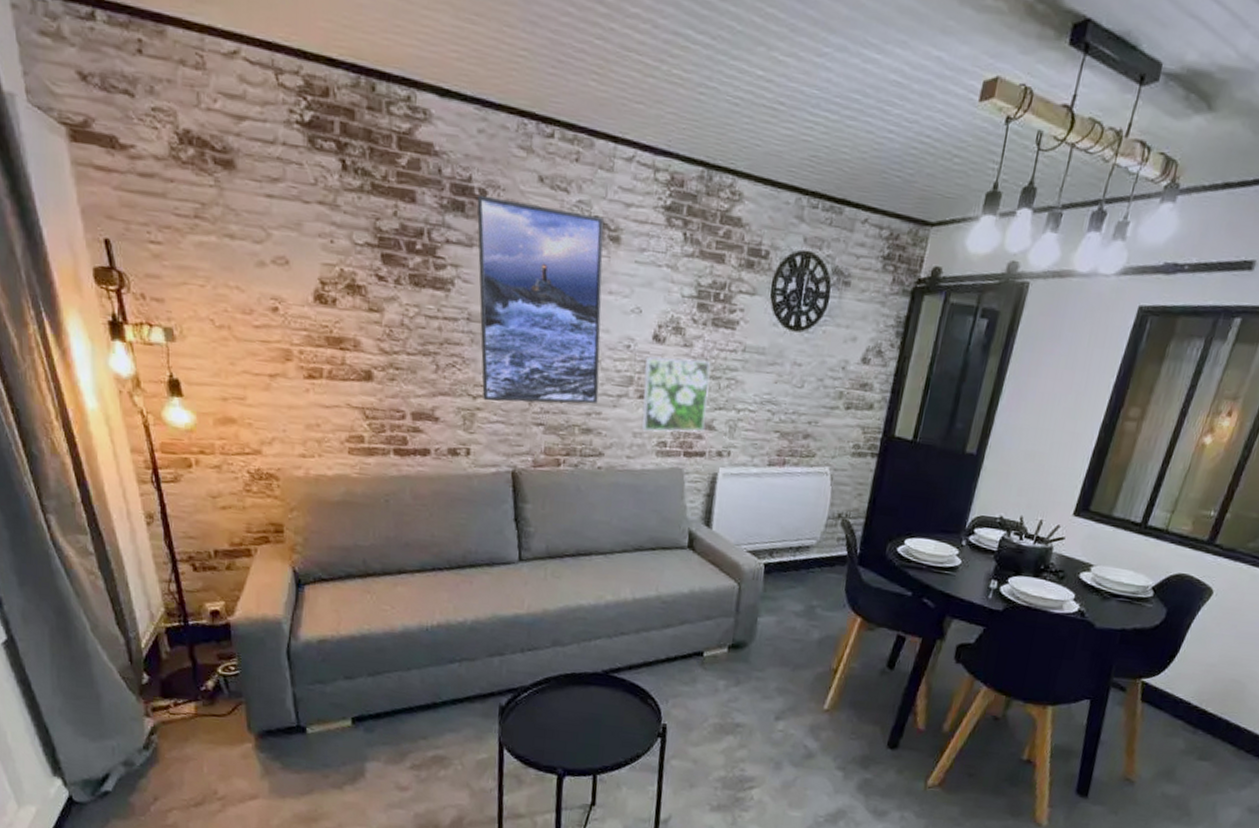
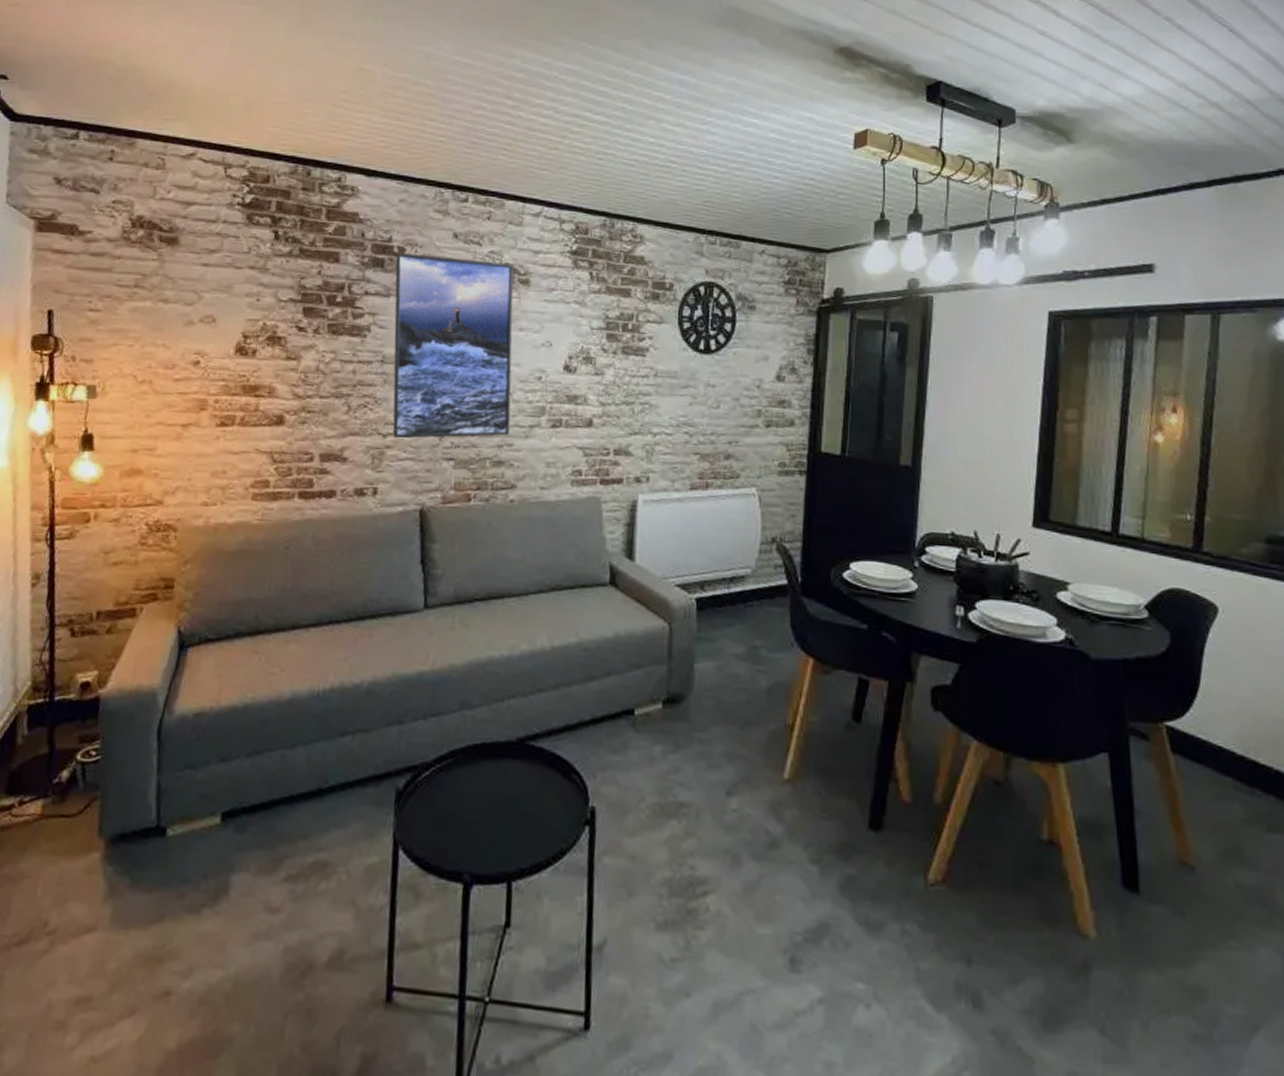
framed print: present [641,356,711,433] -> none [554,386,623,462]

